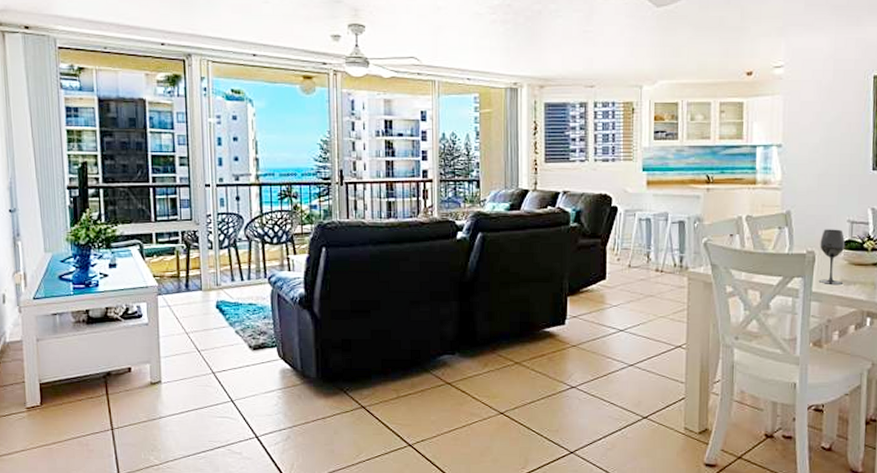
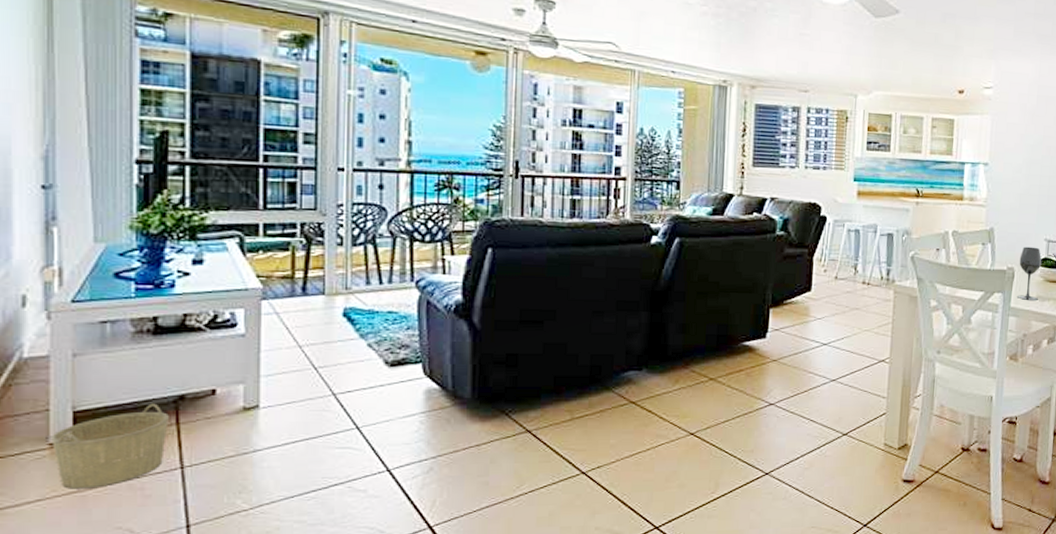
basket: none [27,378,101,443] -> present [52,403,169,489]

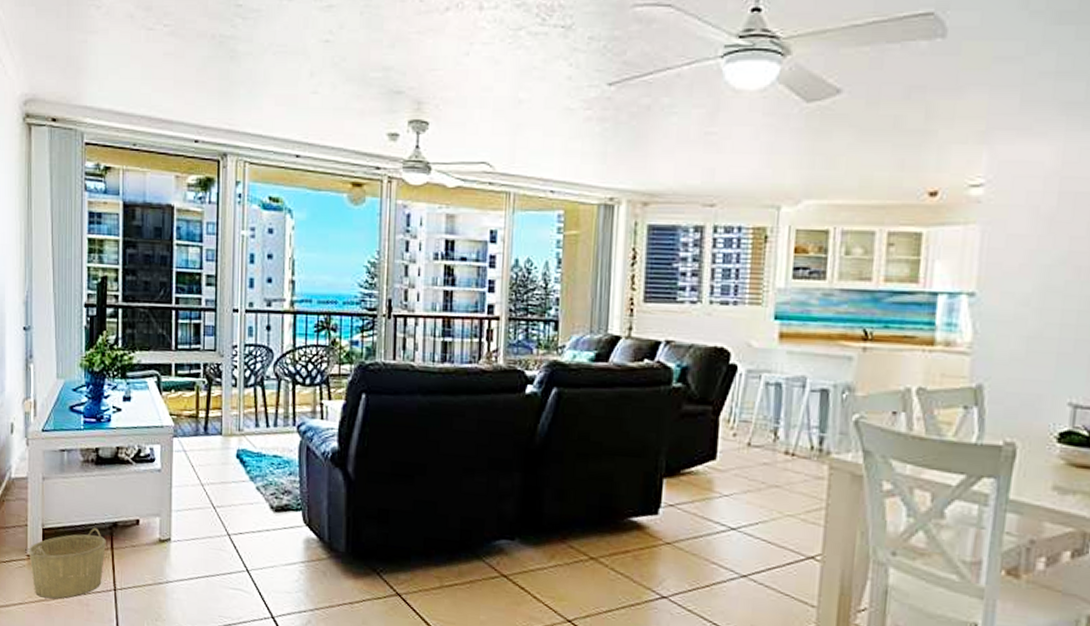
wineglass: present [1017,246,1042,300] -> none [1020,413,1064,492]

